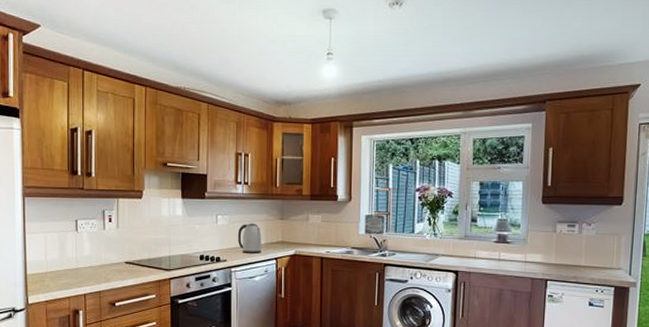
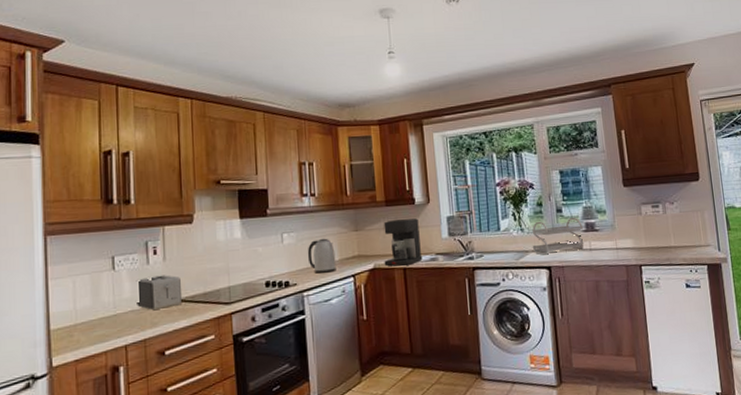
toaster: none [94,240,130,269] -> present [136,275,181,311]
coffee maker: none [304,213,339,255] -> present [383,218,423,266]
dish rack: none [442,228,495,260] -> present [532,217,583,255]

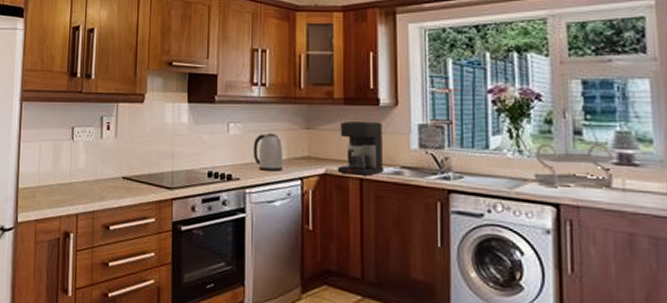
toaster: present [136,275,181,311] -> none [89,151,129,185]

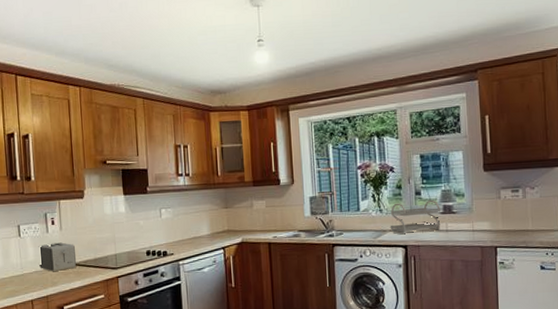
toaster: none [89,151,129,185] -> present [38,242,76,272]
kettle: present [253,133,283,173] -> none [182,214,208,246]
coffee maker: present [337,121,384,176] -> none [251,198,286,241]

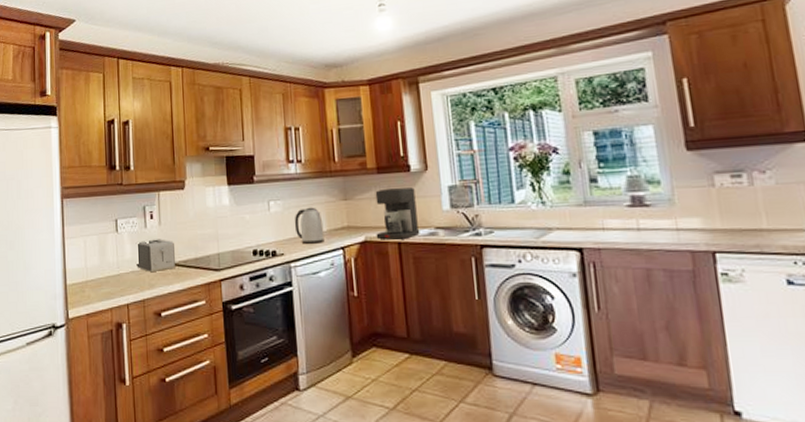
kettle: none [182,214,208,246] -> present [294,207,325,245]
coffee maker: none [251,198,286,241] -> present [375,187,420,240]
dish rack: present [390,199,440,235] -> none [556,188,628,234]

